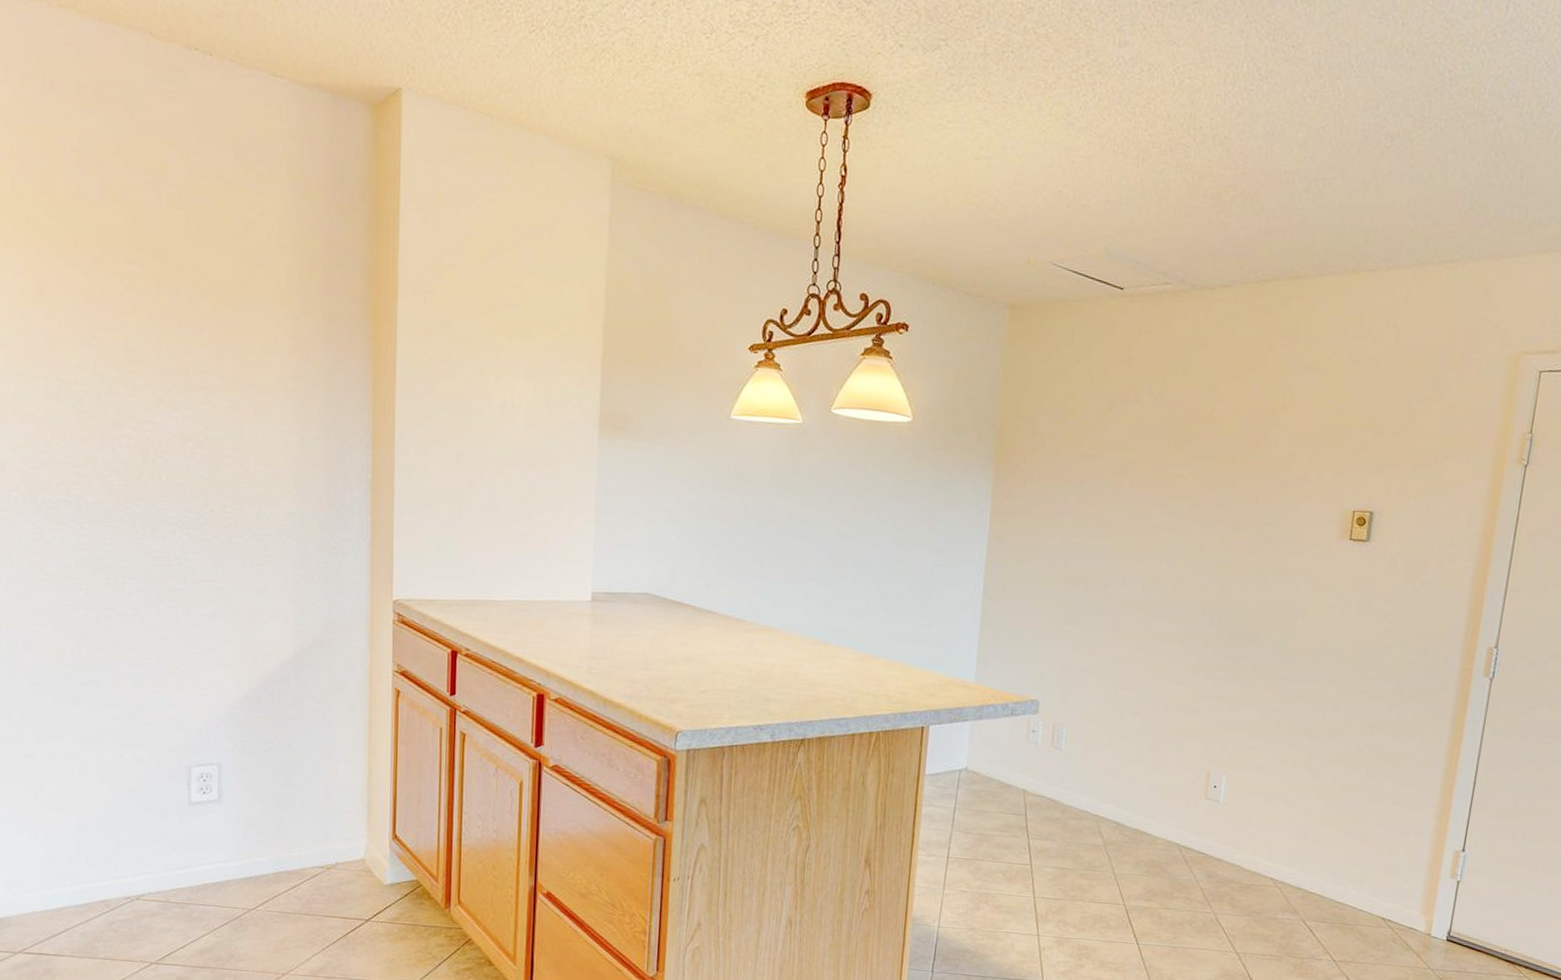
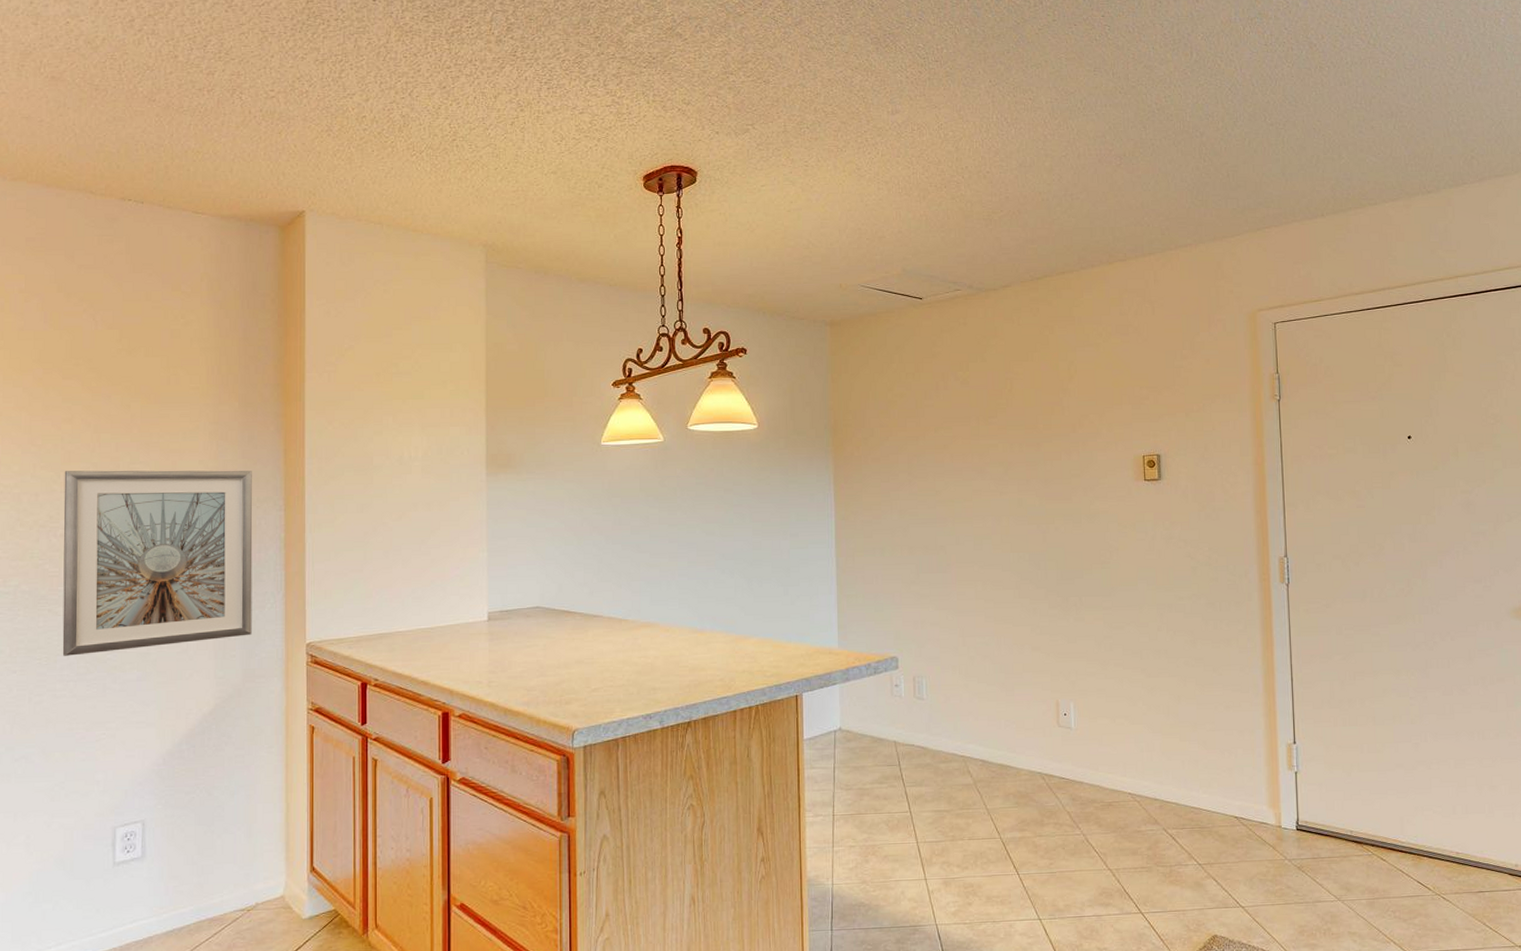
picture frame: none [128,372,337,584] -> present [62,470,253,656]

